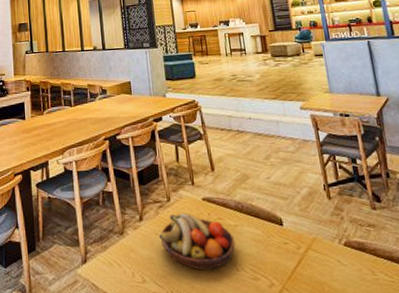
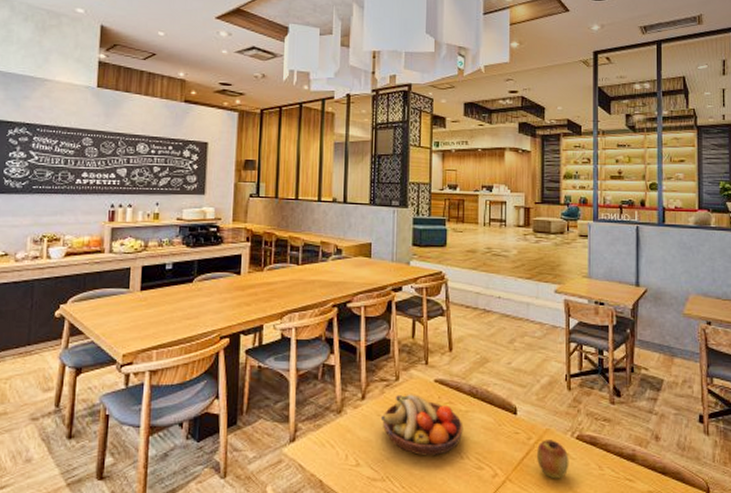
apple: none [307,248,342,286] -> present [536,440,569,479]

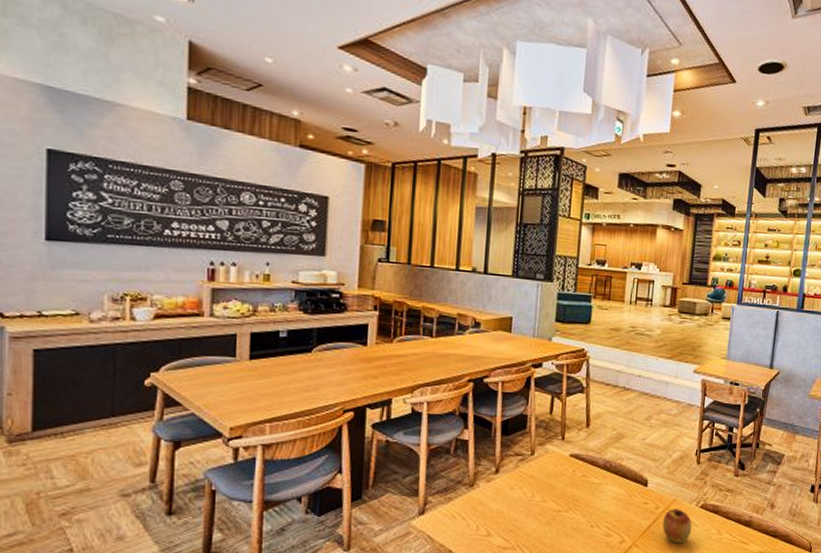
fruit bowl: present [380,394,463,456] -> none [514,468,596,526]

